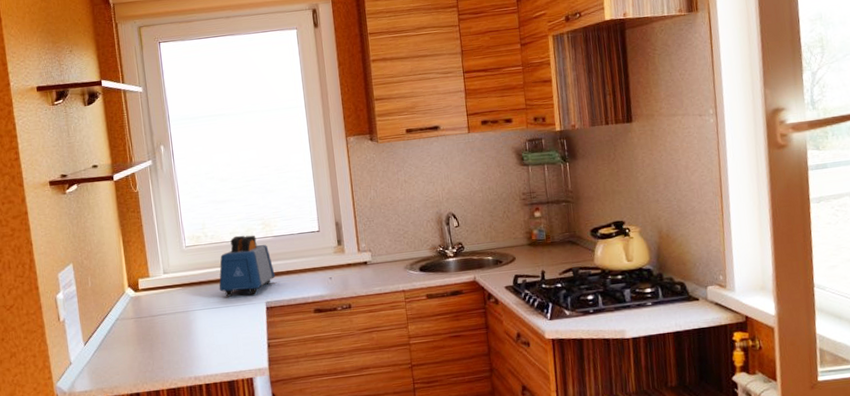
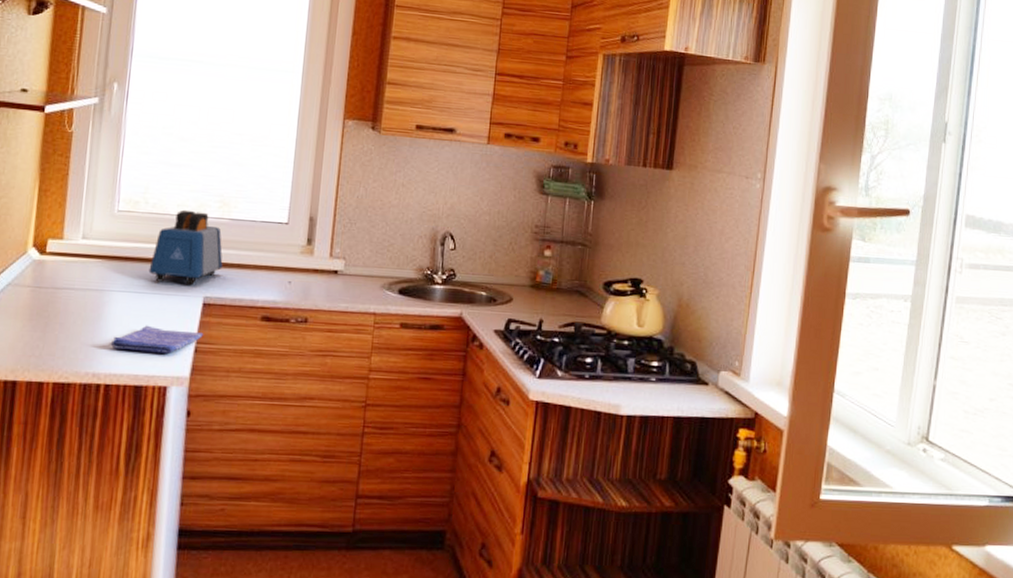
dish towel: none [202,331,272,355] -> present [110,325,203,354]

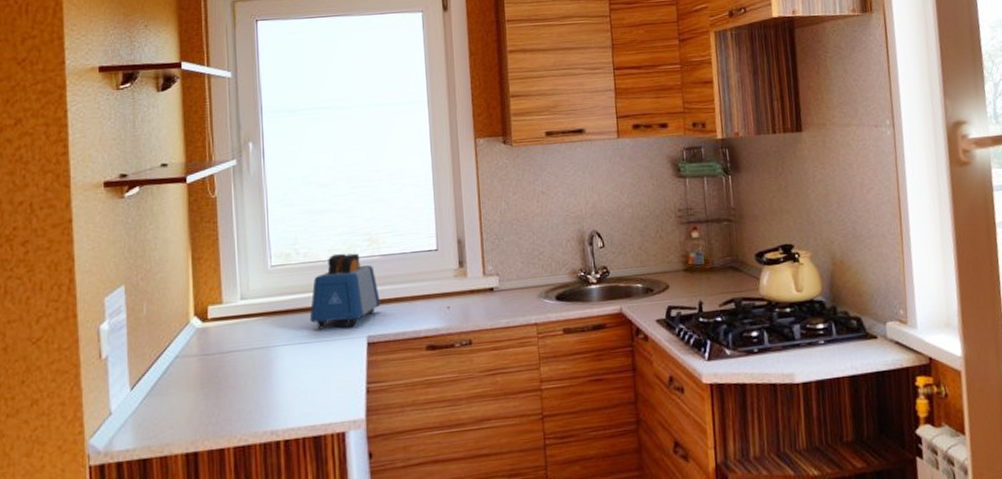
dish towel: present [110,325,203,354] -> none [283,372,372,403]

